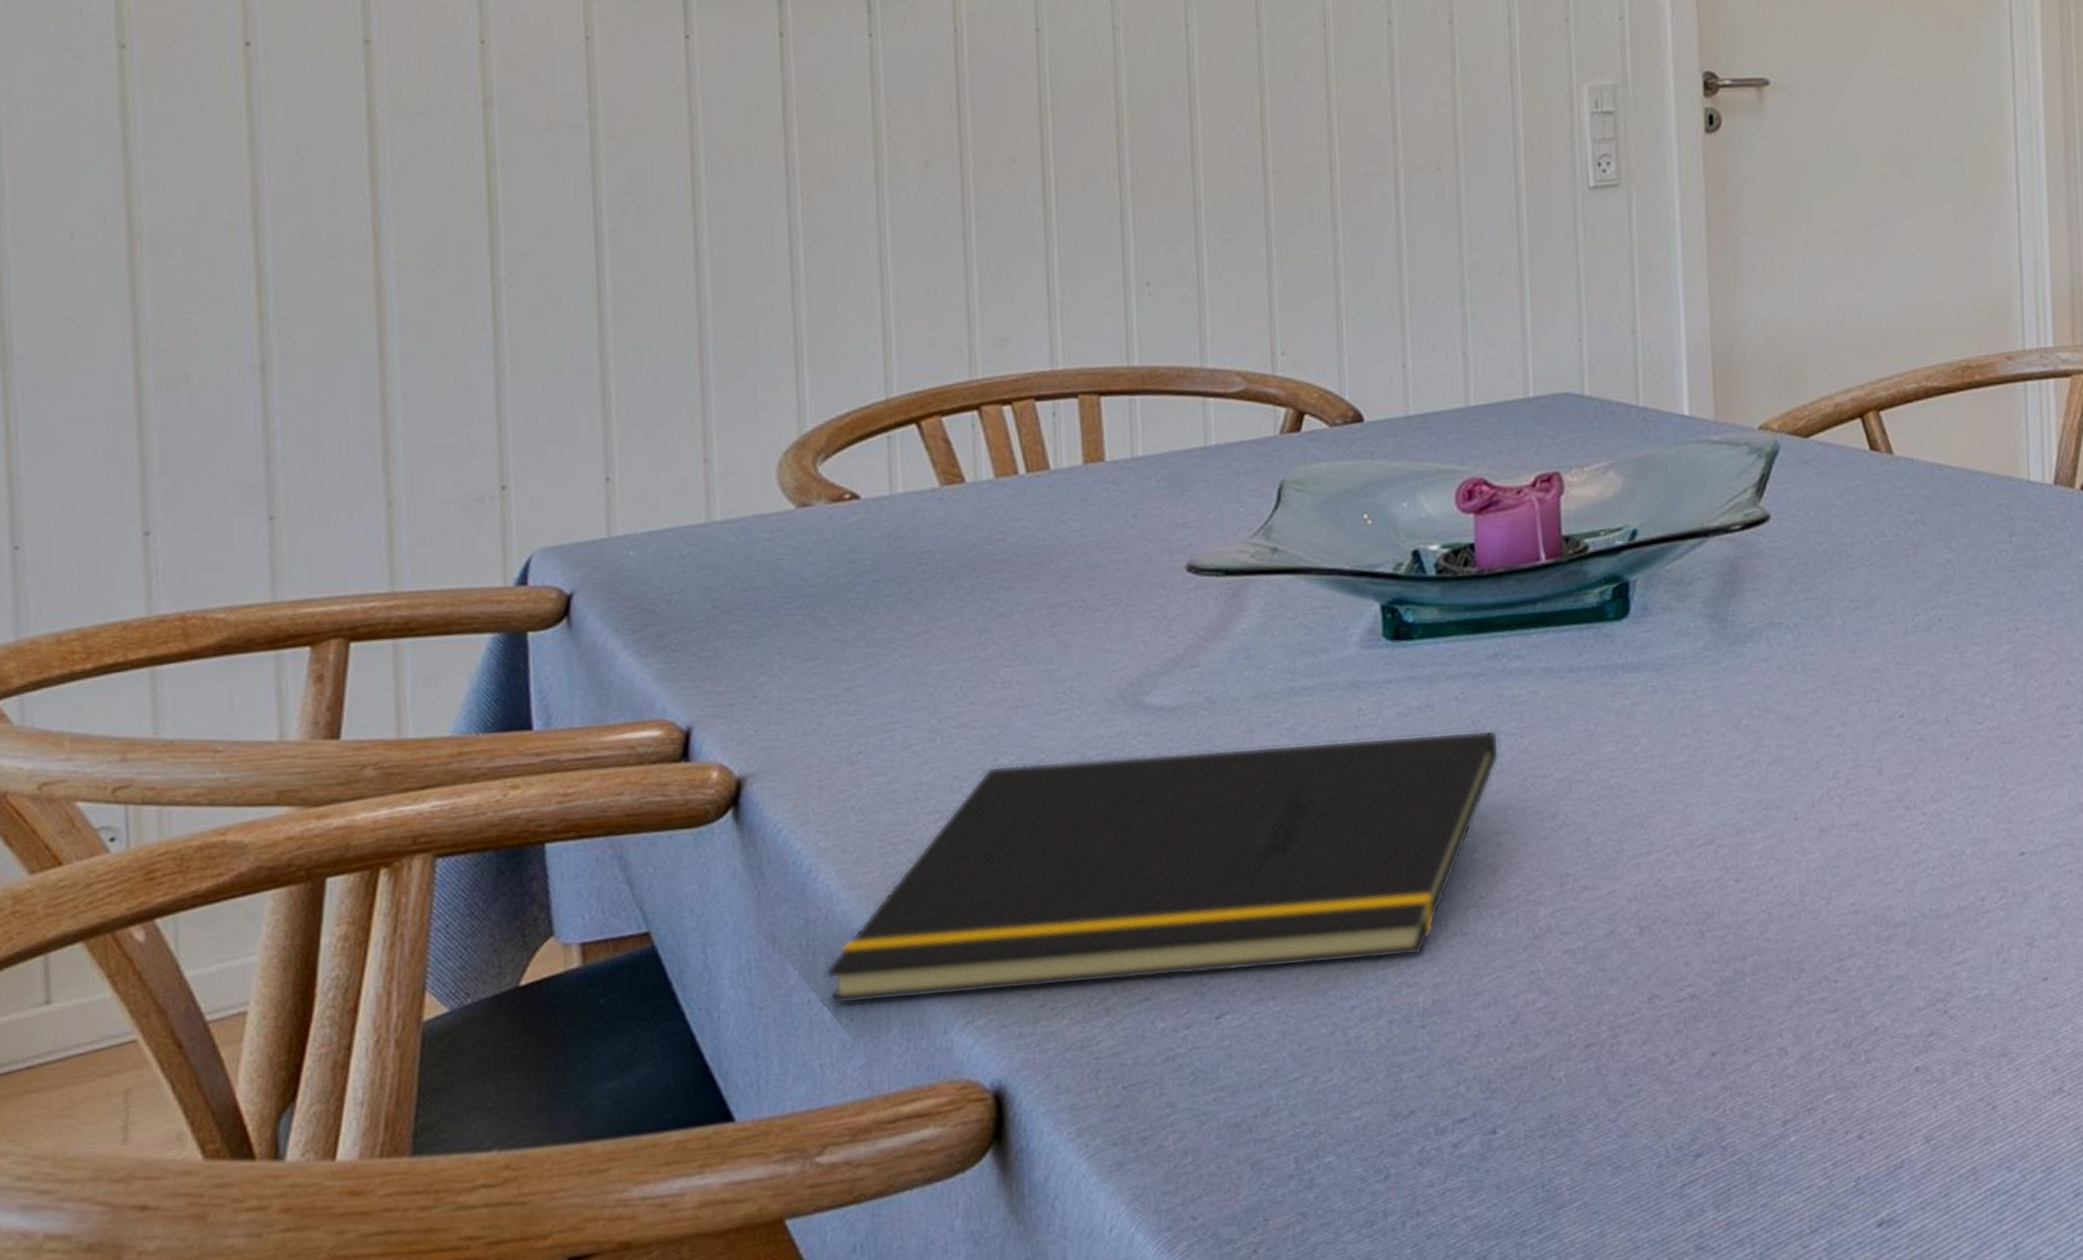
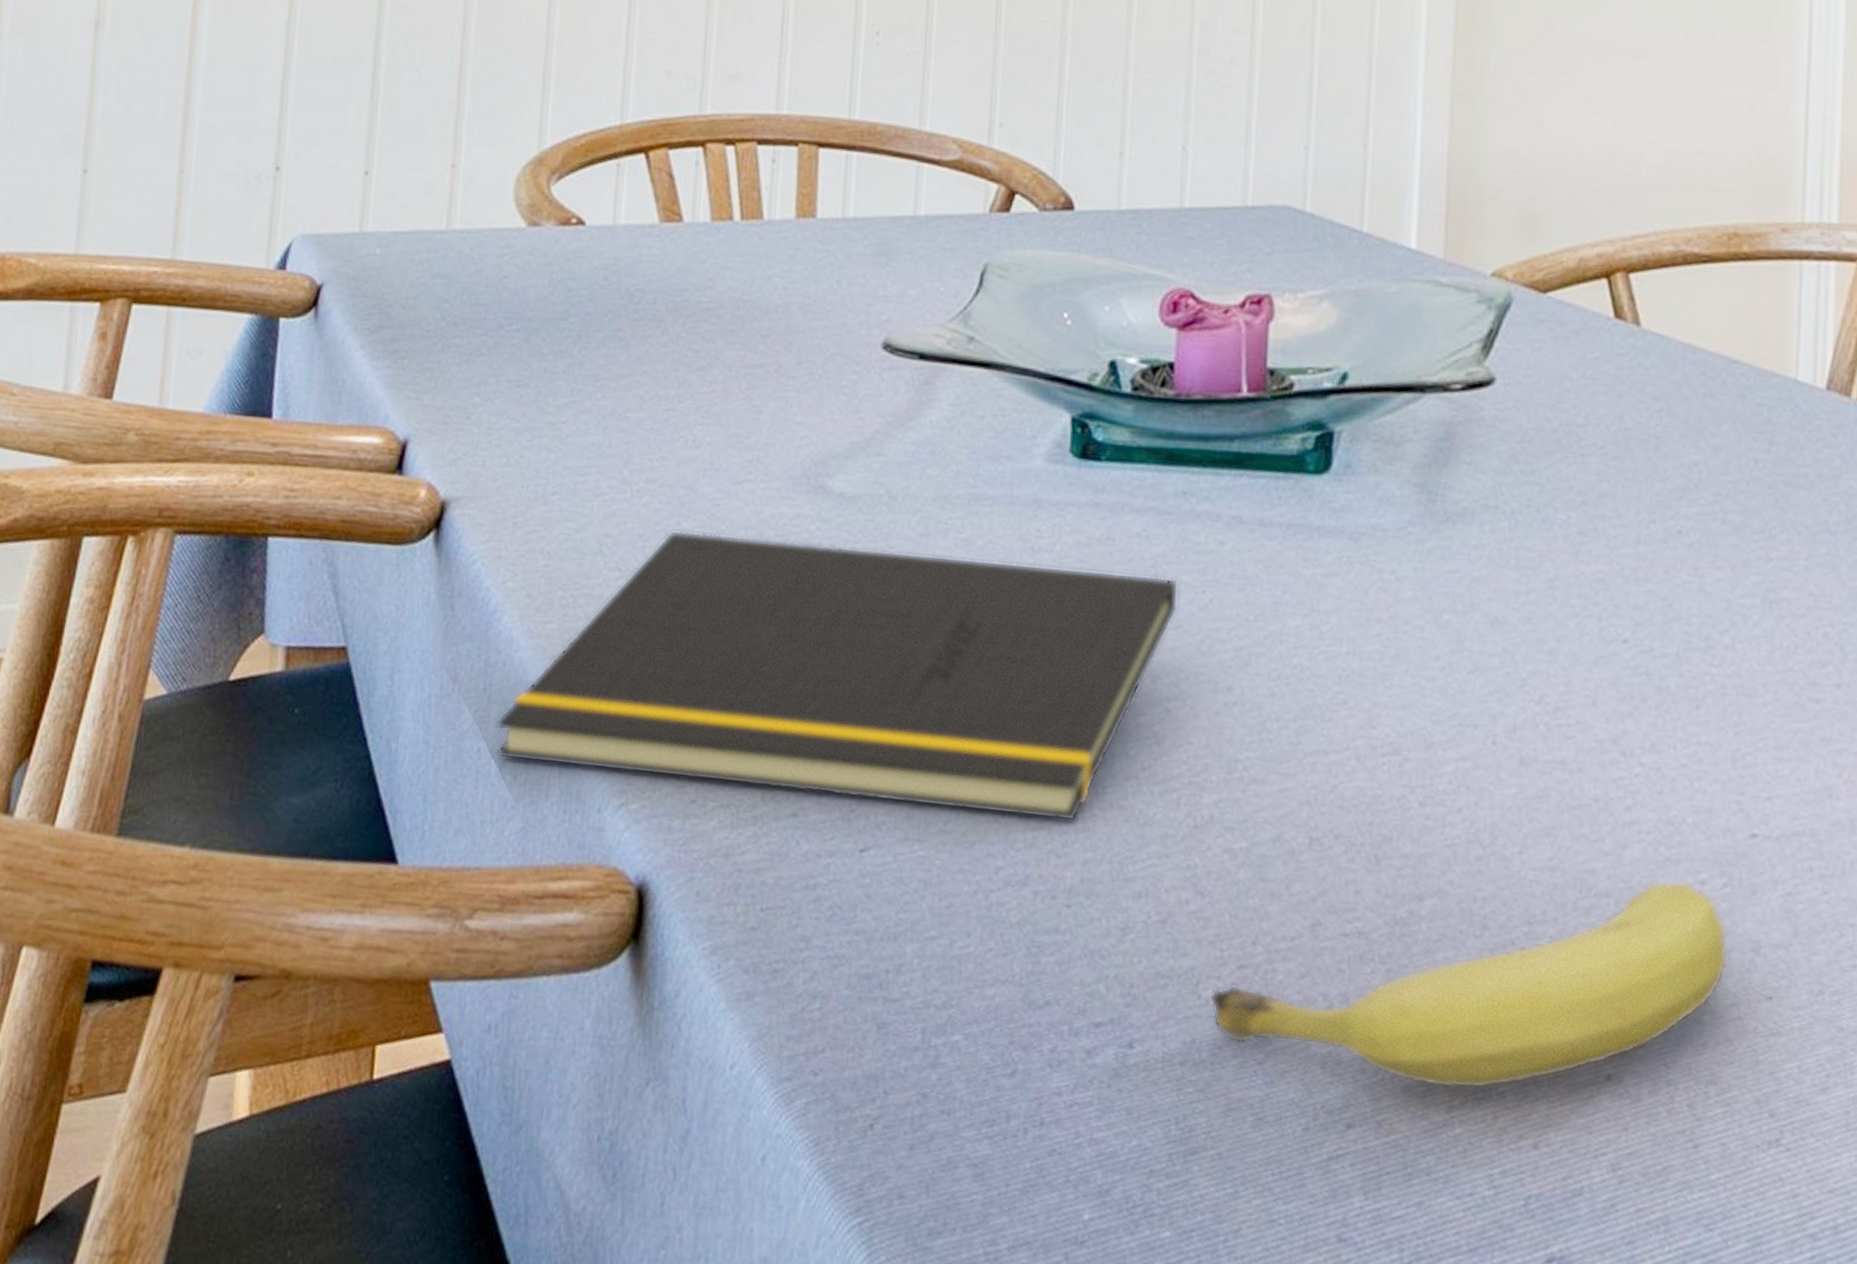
fruit: none [1563,900,2009,1111] -> present [1210,880,1729,1089]

